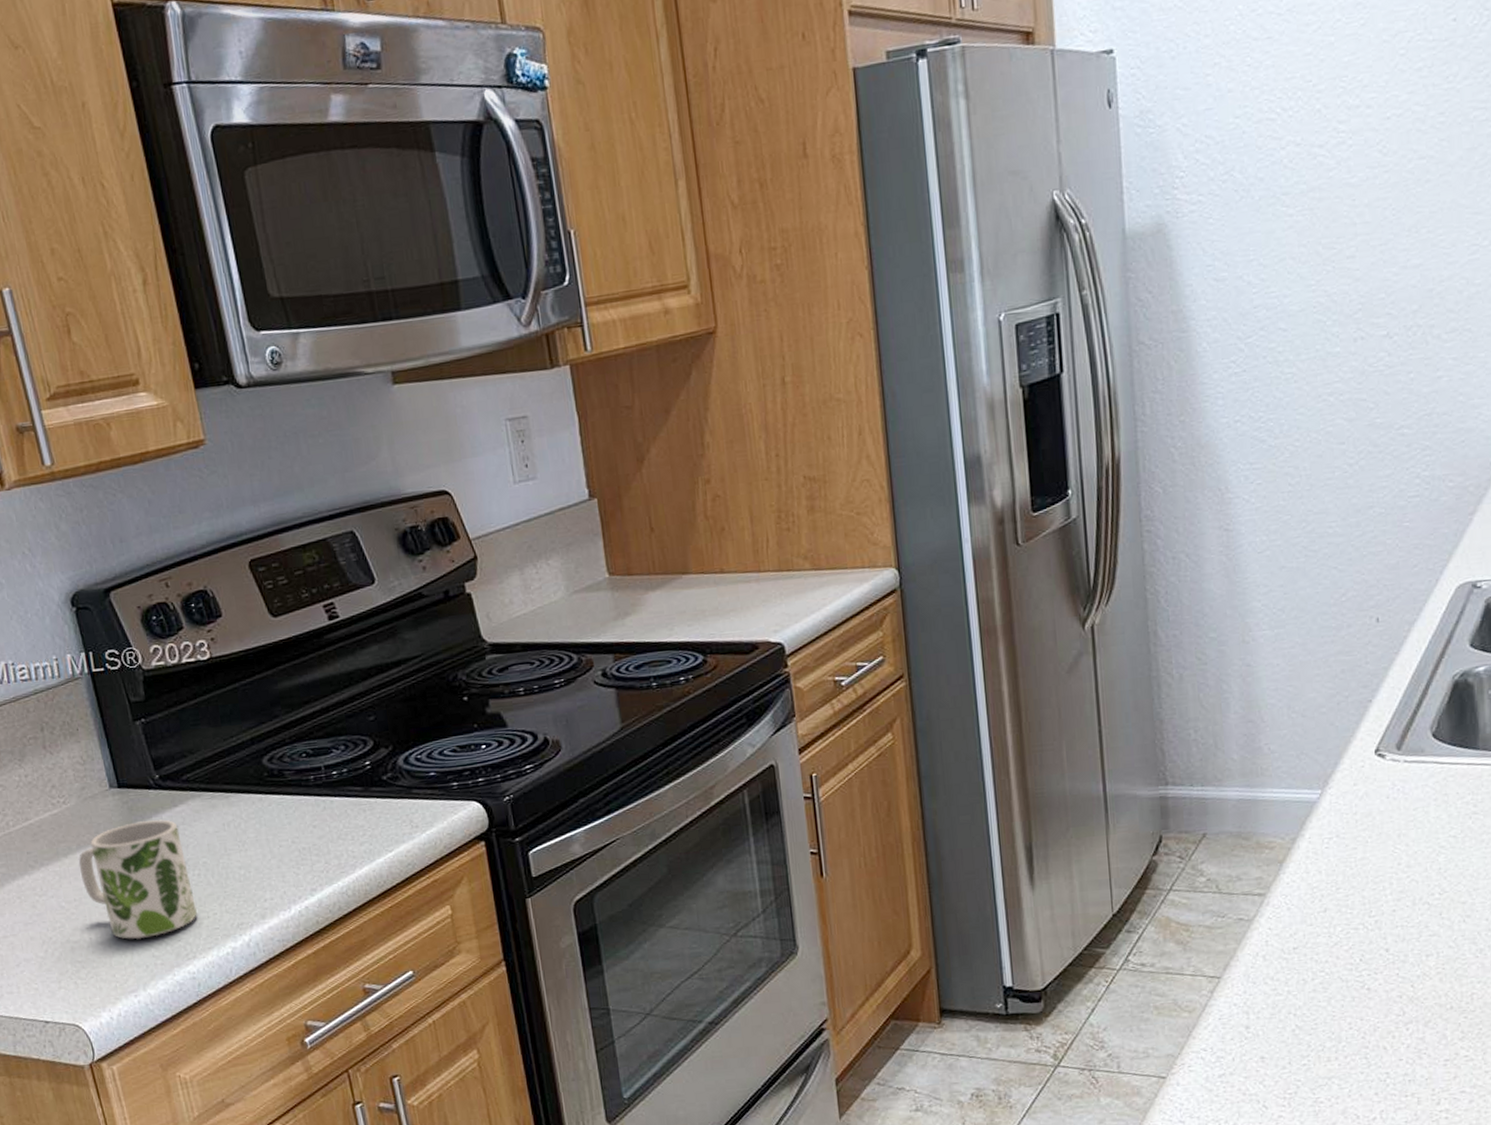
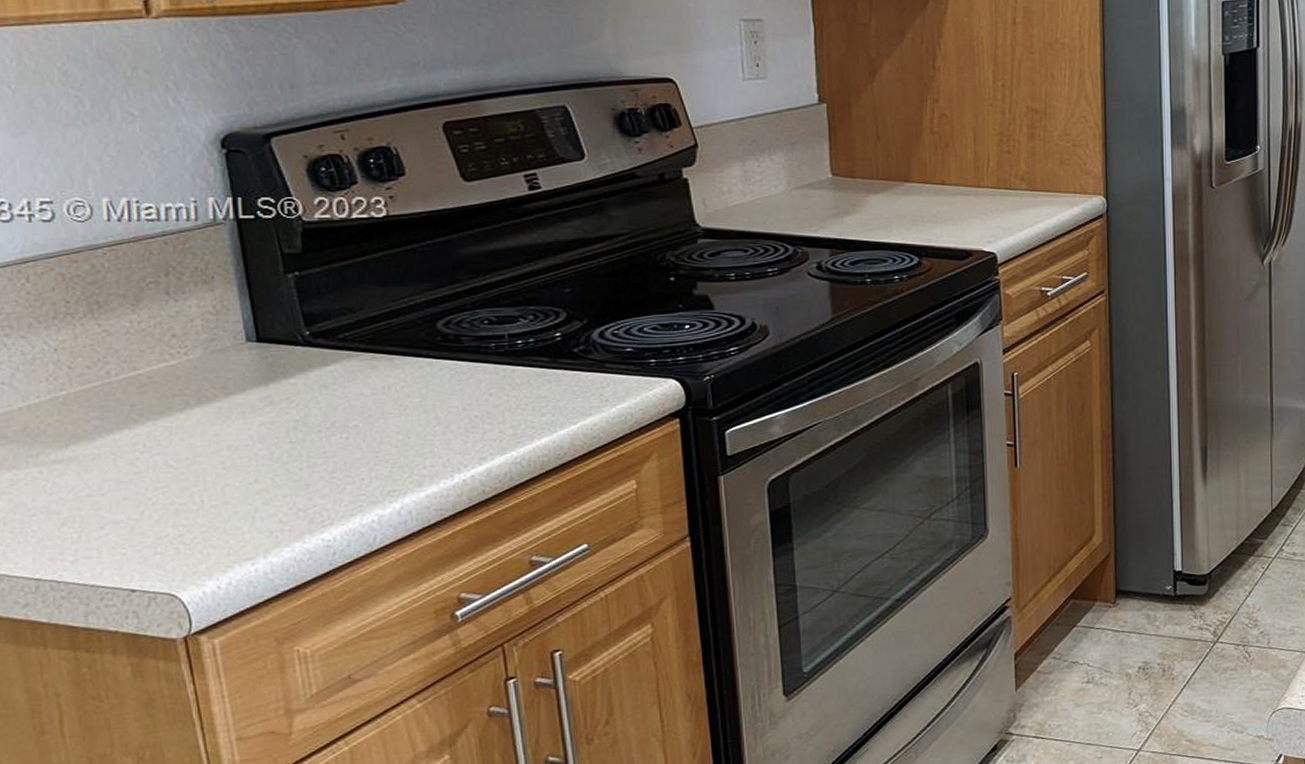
mug: present [79,819,197,940] -> none [196,377,340,504]

